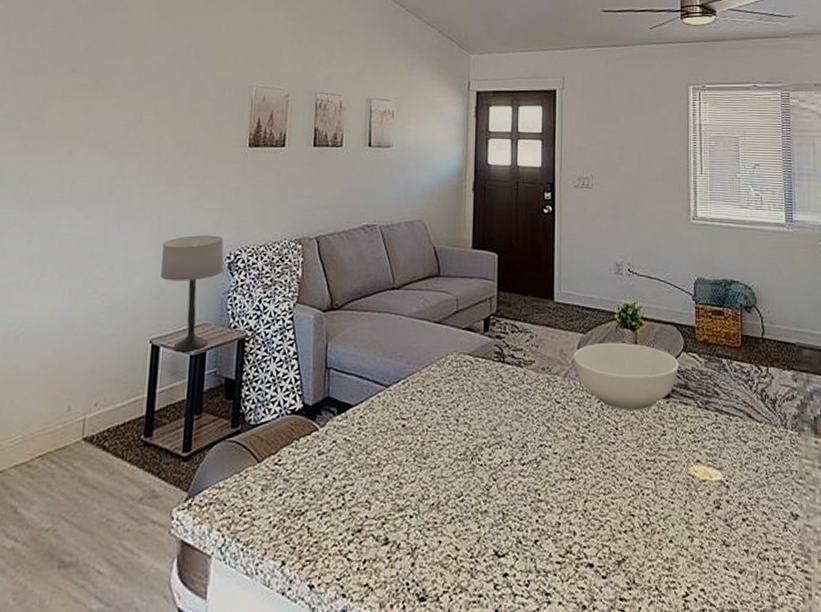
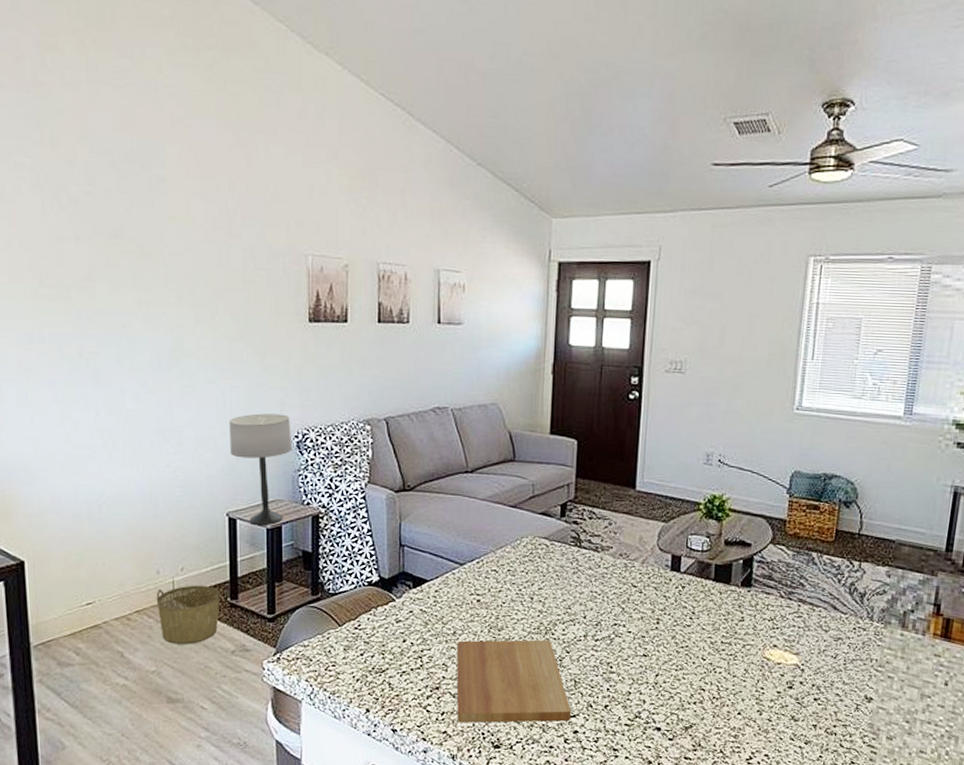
basket: none [62,421,135,494] -> present [156,585,222,644]
cutting board: none [379,466,501,572] -> present [456,640,572,723]
bowl: present [573,342,680,410] -> none [653,532,765,597]

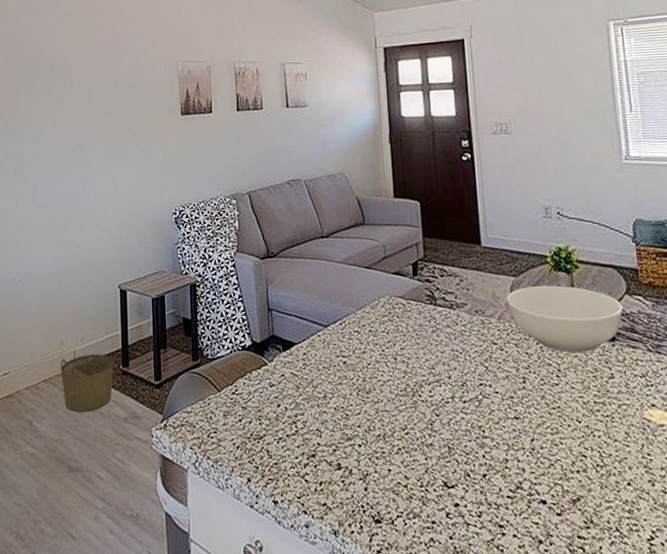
table lamp: present [228,413,293,525] -> none [119,194,172,295]
cutting board: present [456,640,572,723] -> none [329,402,450,494]
bowl: none [653,532,765,597] -> present [506,285,623,352]

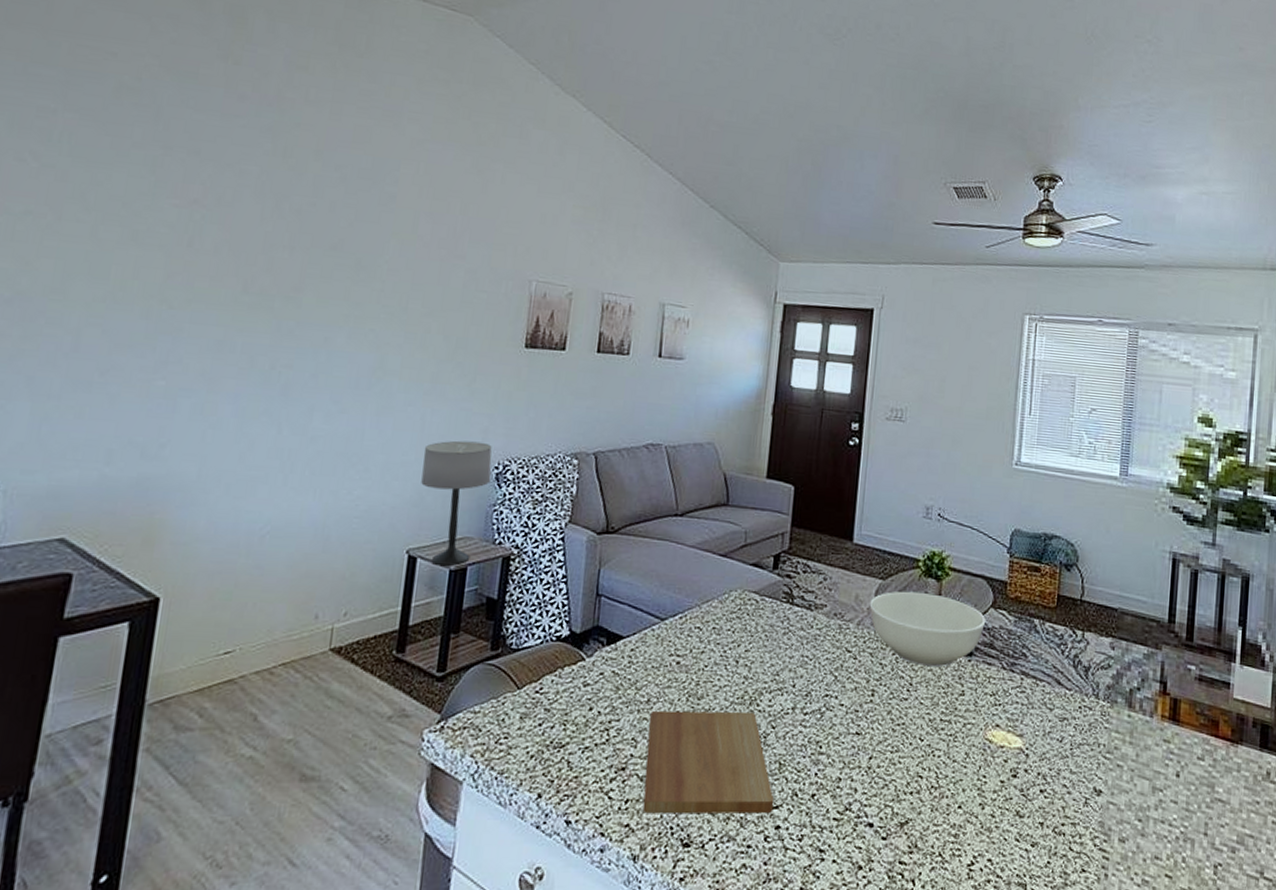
basket: present [60,353,115,412] -> none [307,633,387,707]
table lamp: none [119,194,172,295] -> present [421,440,492,566]
cutting board: none [329,402,450,494] -> present [642,710,774,814]

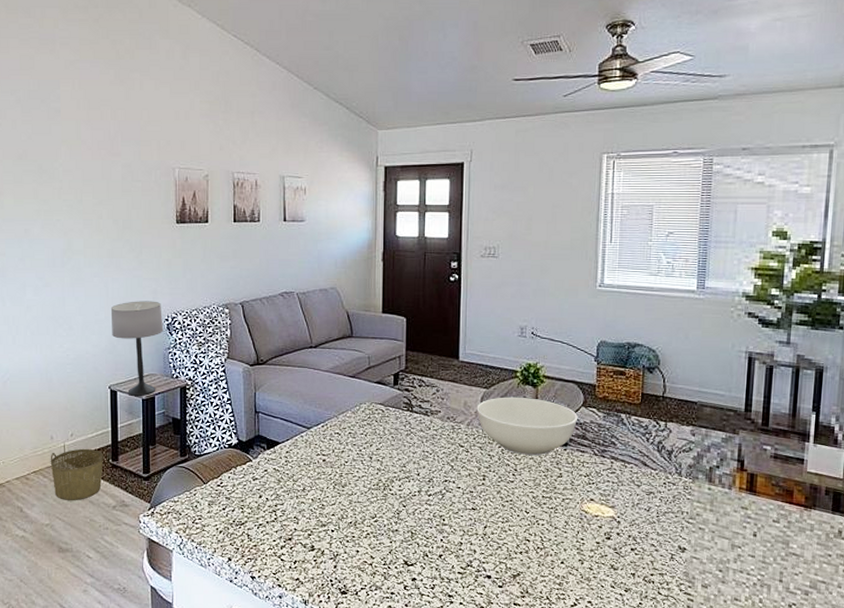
basket: none [307,633,387,707] -> present [50,448,105,500]
cutting board: present [642,710,774,814] -> none [307,495,410,571]

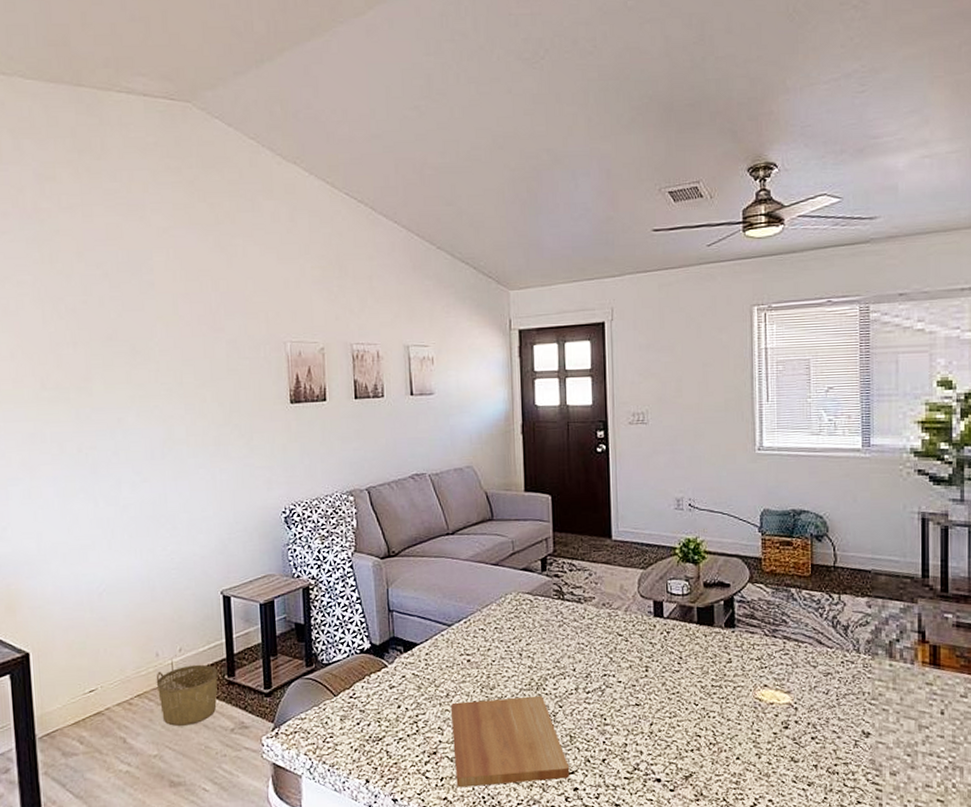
table lamp: present [110,301,164,396] -> none [219,491,281,601]
cutting board: none [307,495,410,571] -> present [451,695,570,788]
bowl: present [476,397,578,455] -> none [634,576,745,641]

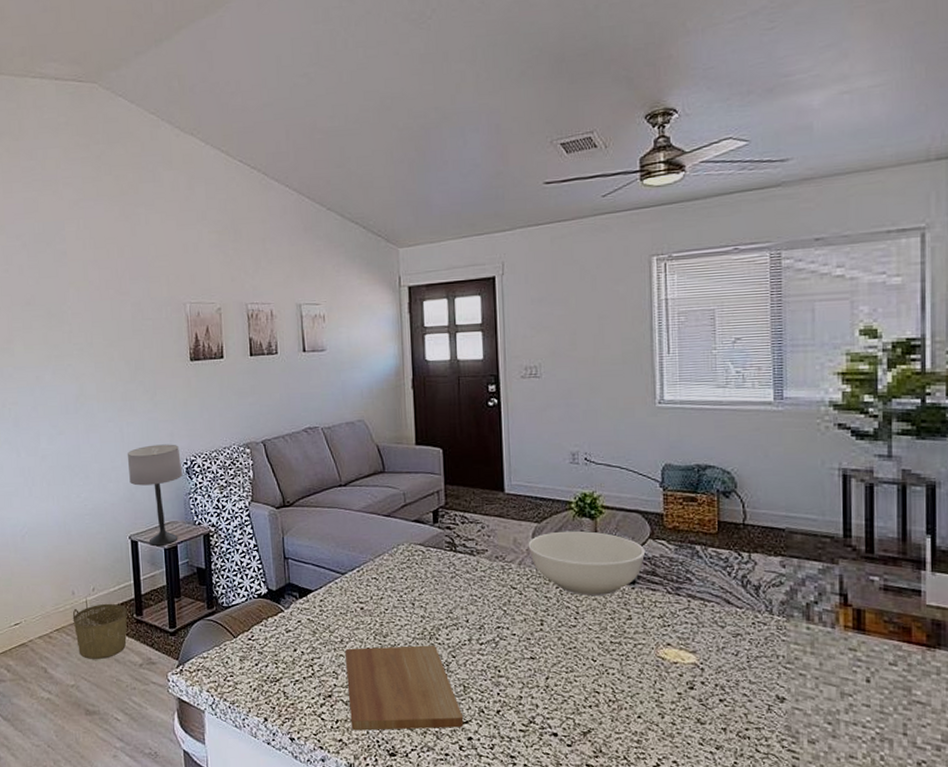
table lamp: none [219,491,281,601] -> present [127,444,183,546]
bowl: none [634,576,745,641] -> present [528,530,646,596]

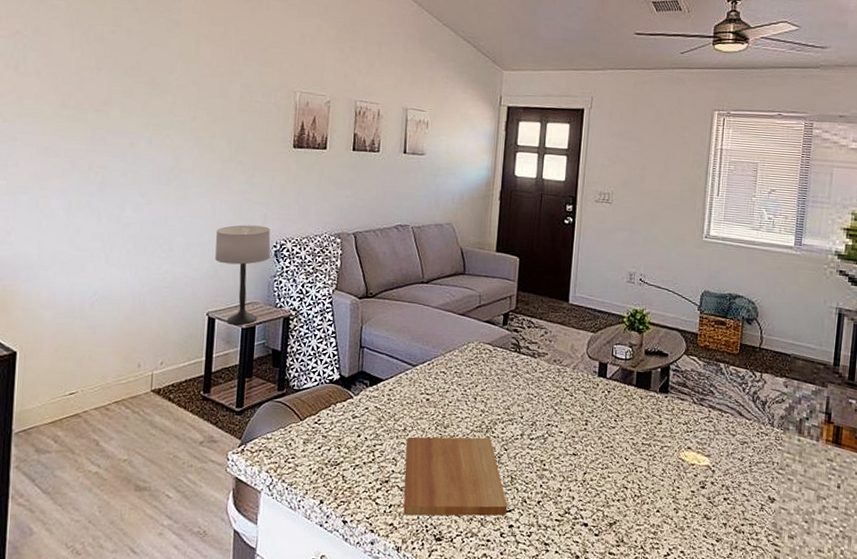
basket: present [72,603,128,659] -> none [134,378,196,434]
bowl: present [528,530,646,596] -> none [583,341,680,401]

